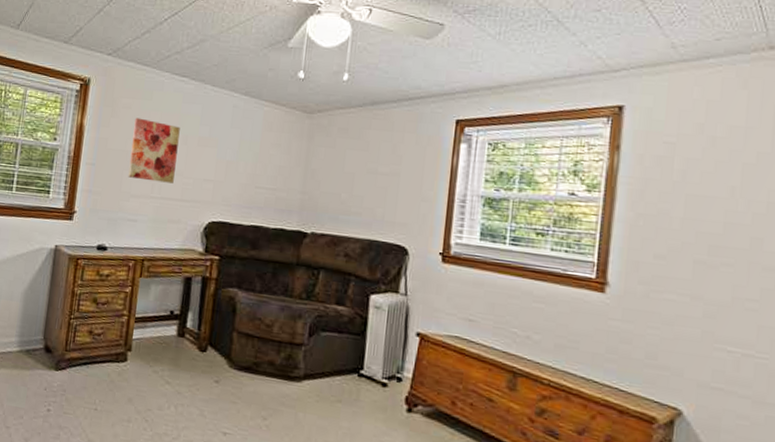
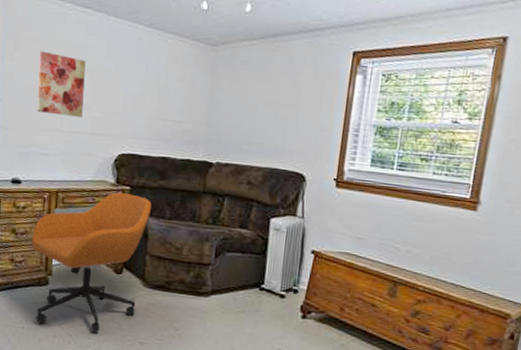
office chair: none [110,262,241,419] -> present [31,192,151,333]

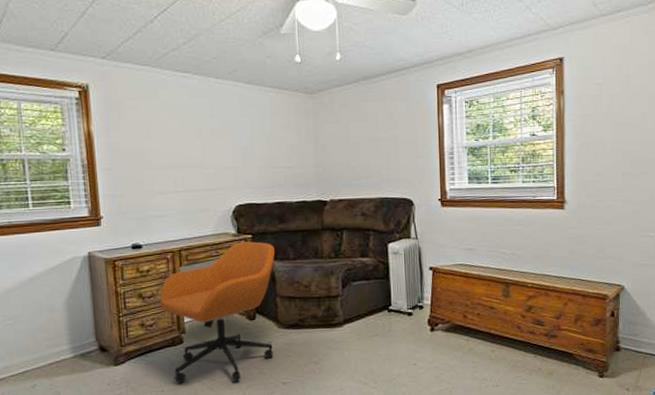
wall art: present [36,51,86,117] -> none [144,118,195,177]

